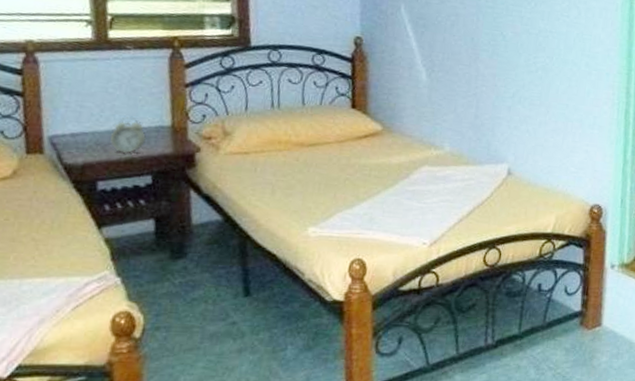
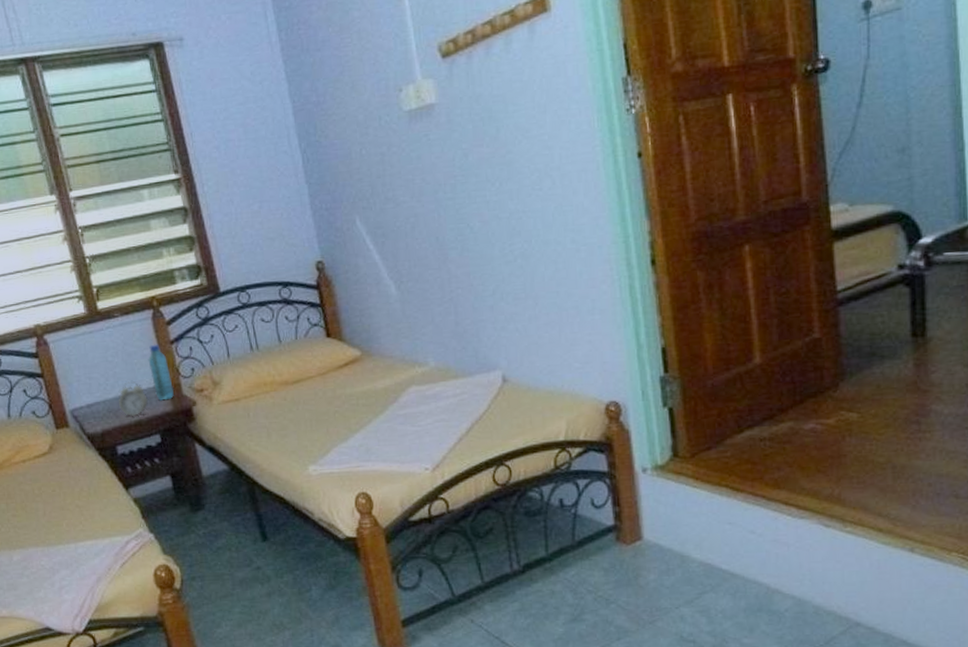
water bottle: none [155,84,179,143] -> present [148,344,175,401]

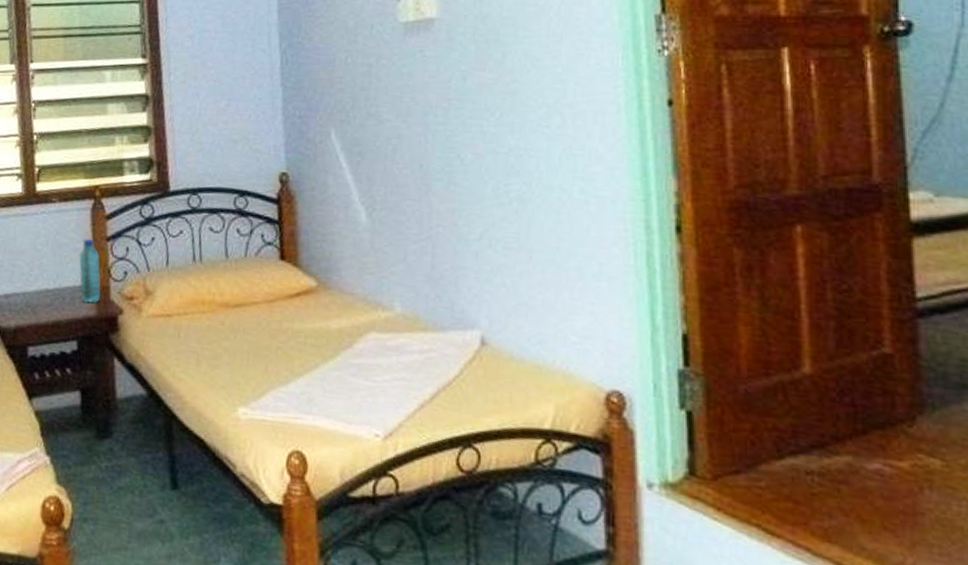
alarm clock: present [119,381,149,417] -> none [39,275,72,316]

